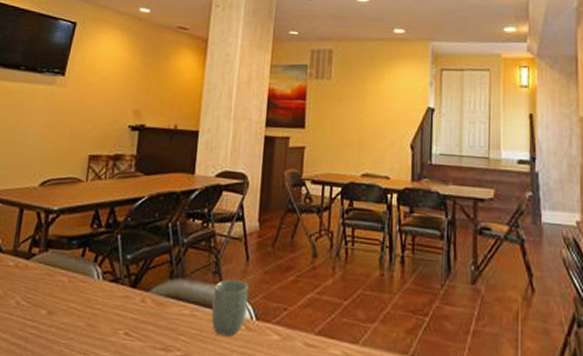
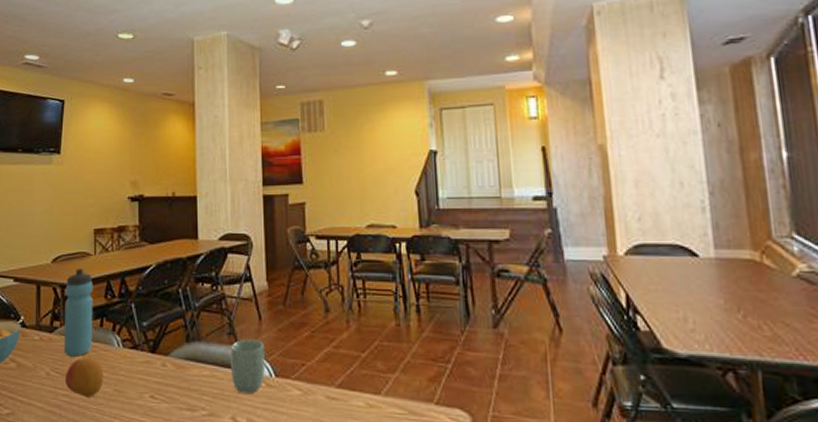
fruit: none [35,287,79,331] -> present [64,357,103,397]
water bottle: none [38,194,80,287] -> present [63,269,93,357]

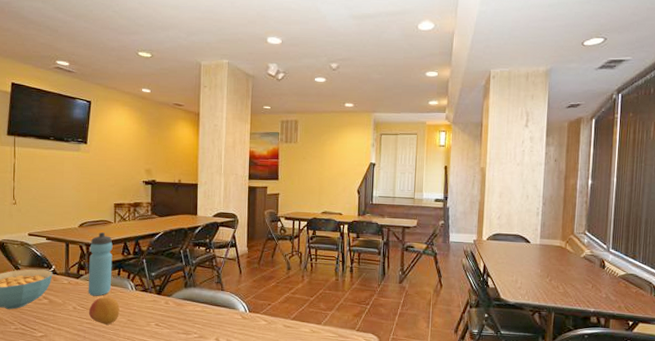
cup: present [231,338,265,395] -> none [217,286,242,324]

